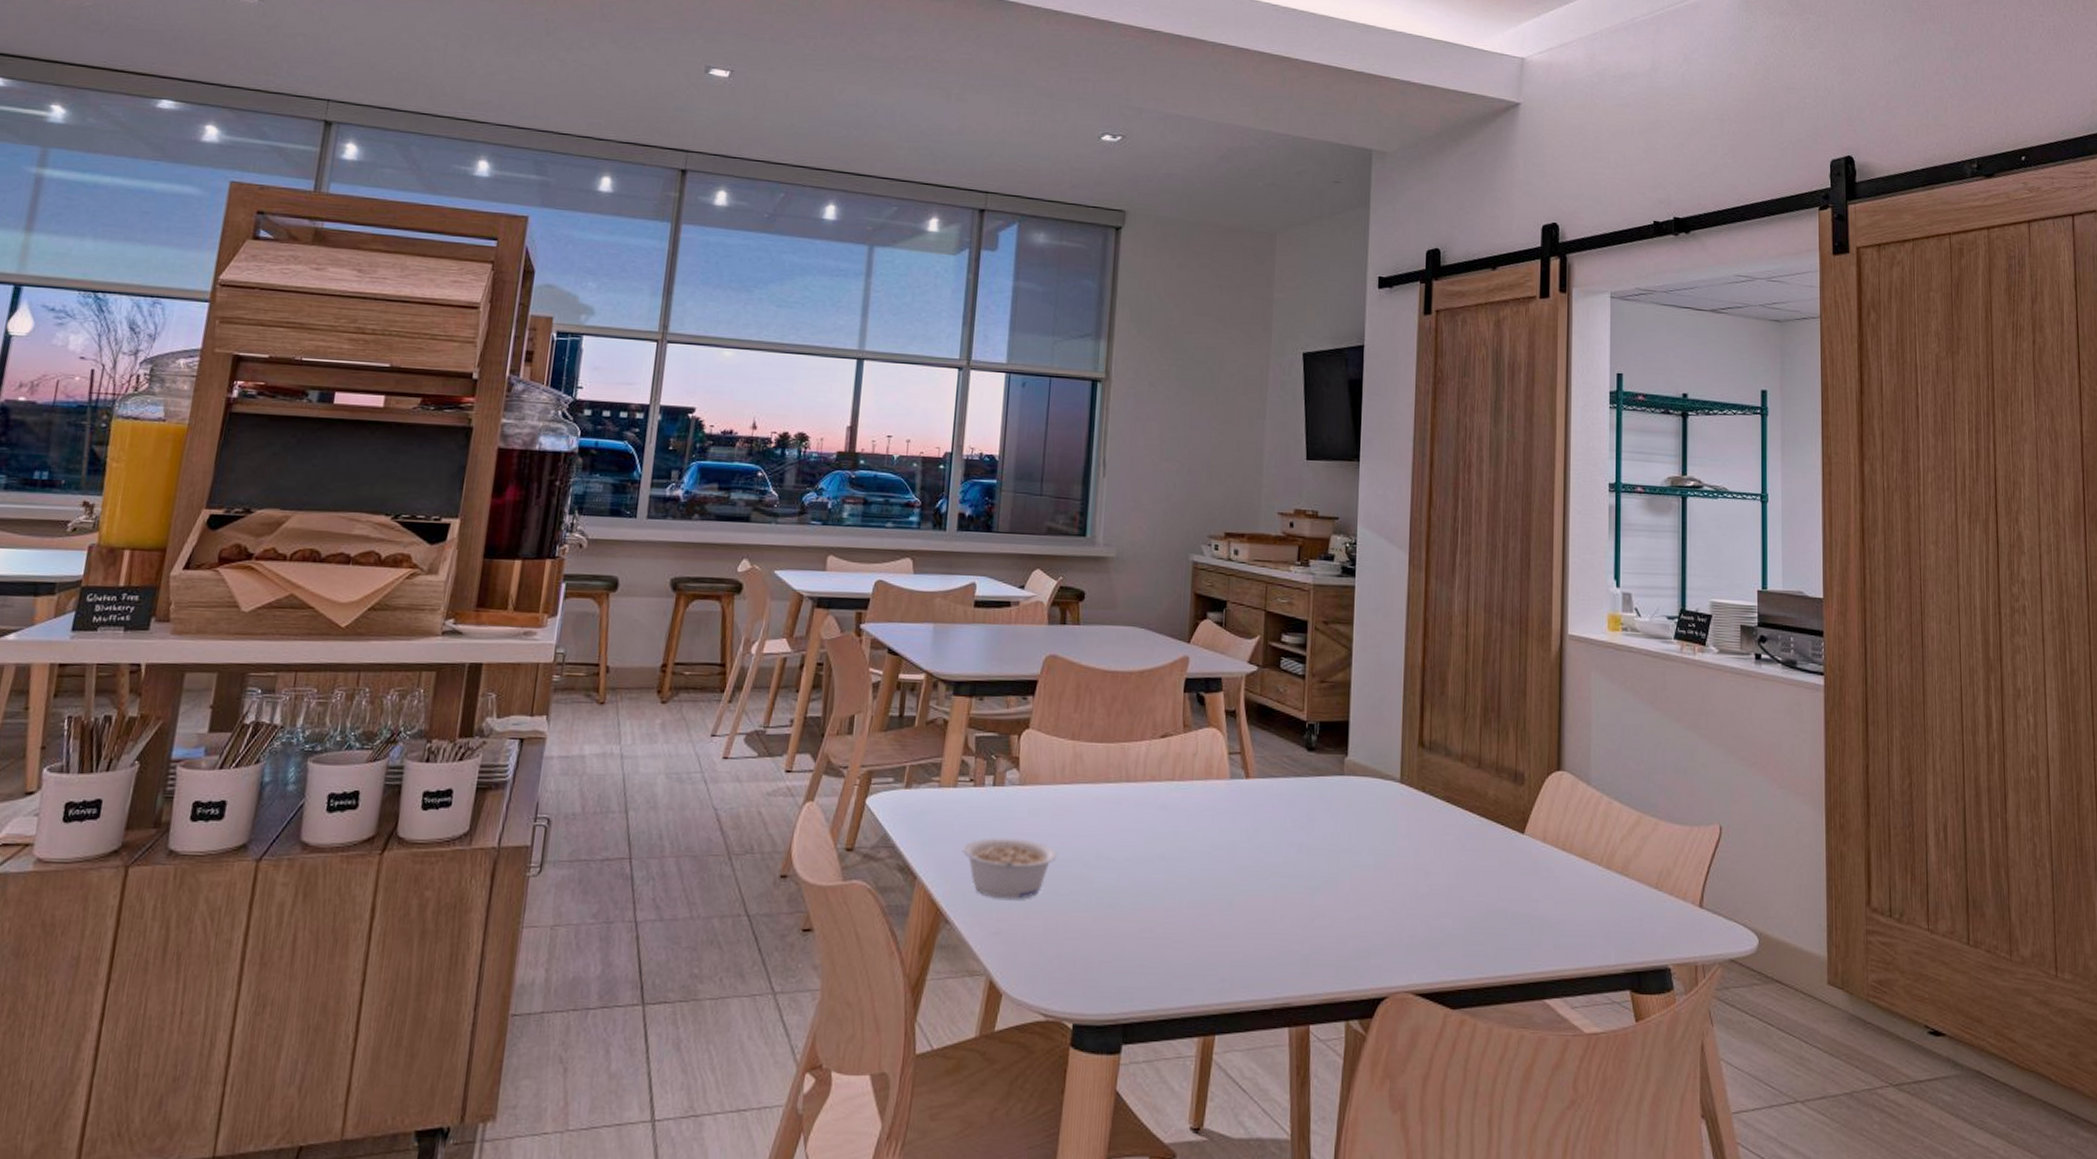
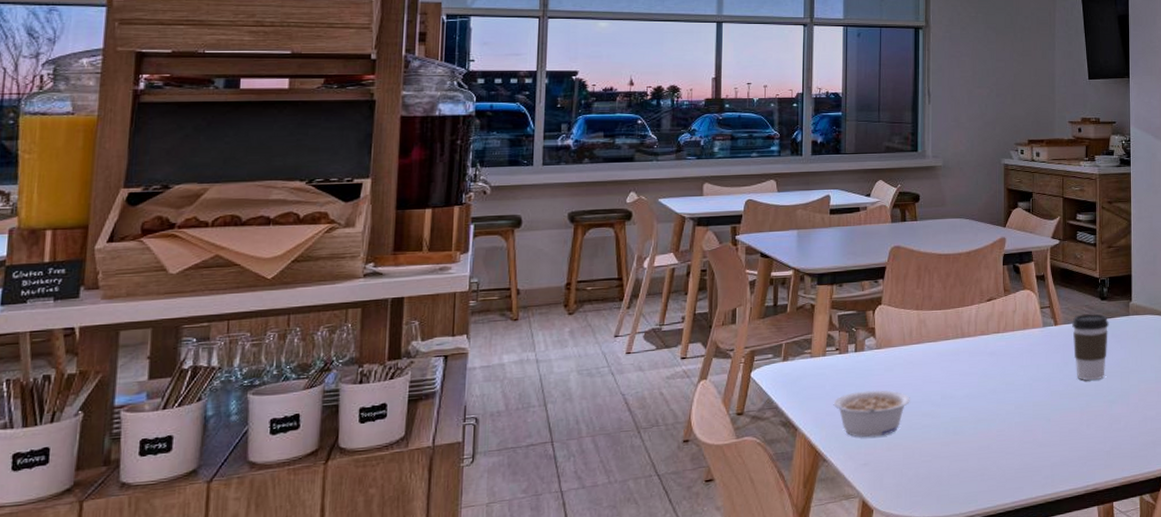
coffee cup: none [1268,766,1317,858] -> present [1072,313,1109,381]

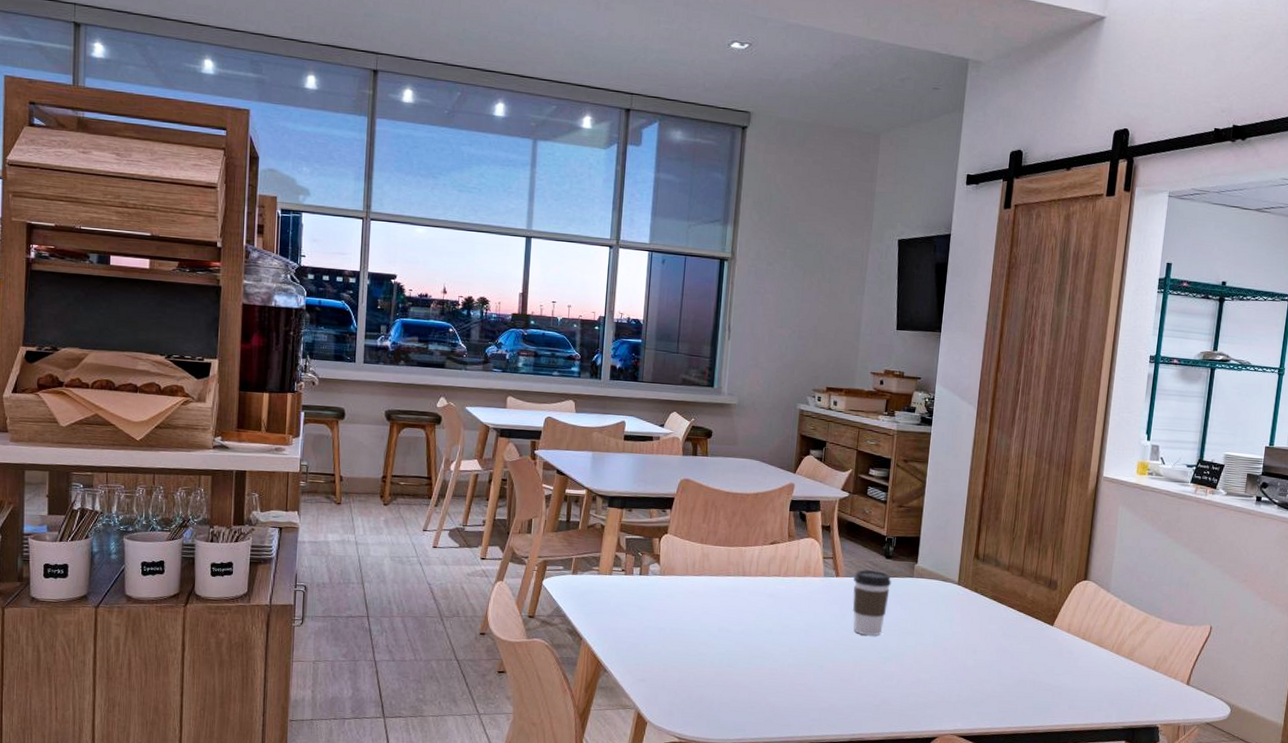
legume: present [833,390,911,438] -> none [616,612,690,657]

